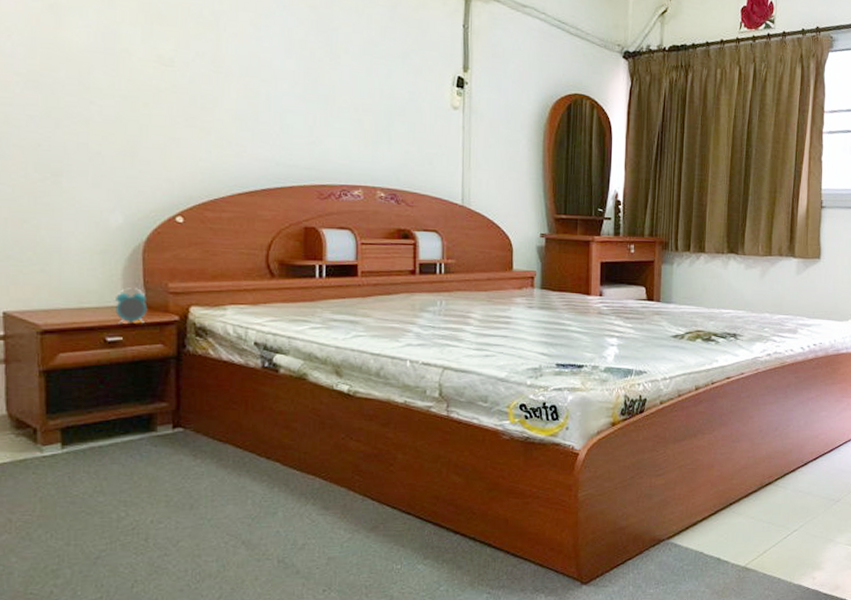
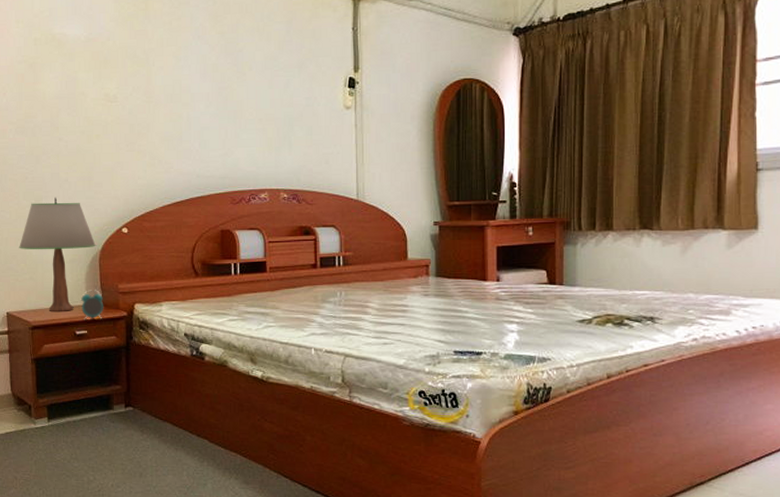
table lamp: none [24,172,139,314] -> present [18,197,96,312]

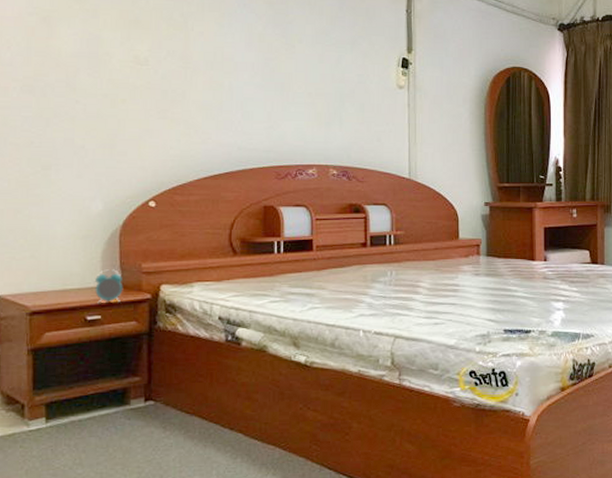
table lamp: present [18,197,96,312] -> none [17,165,116,295]

